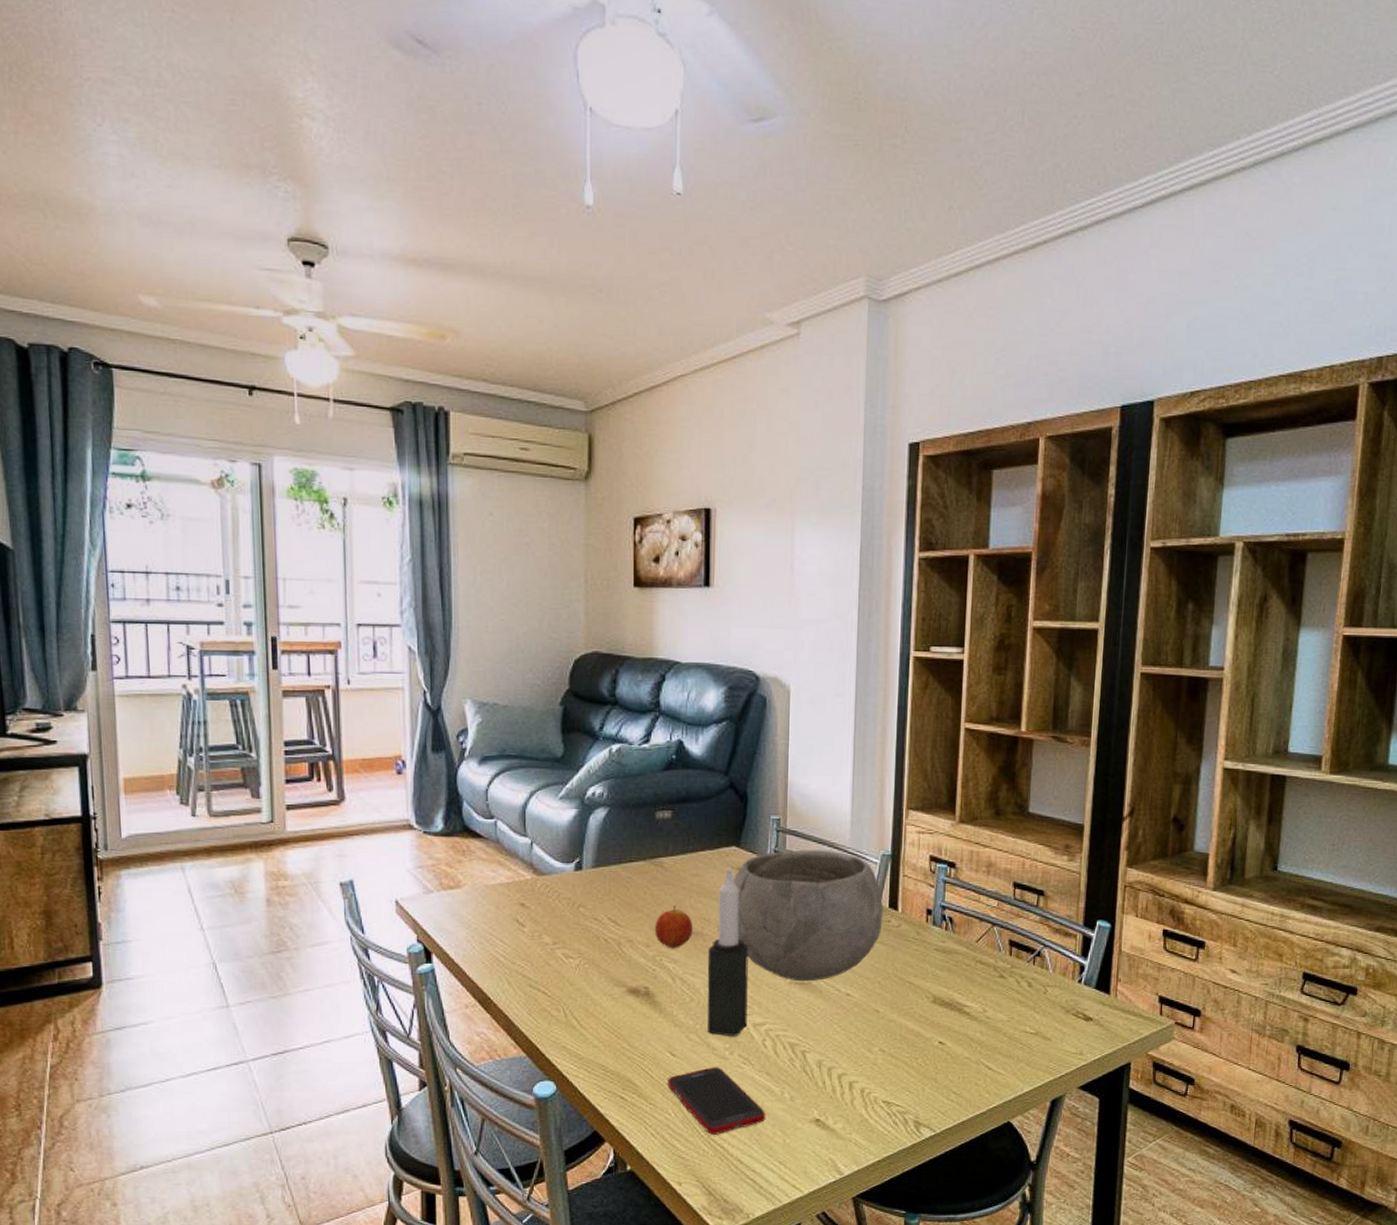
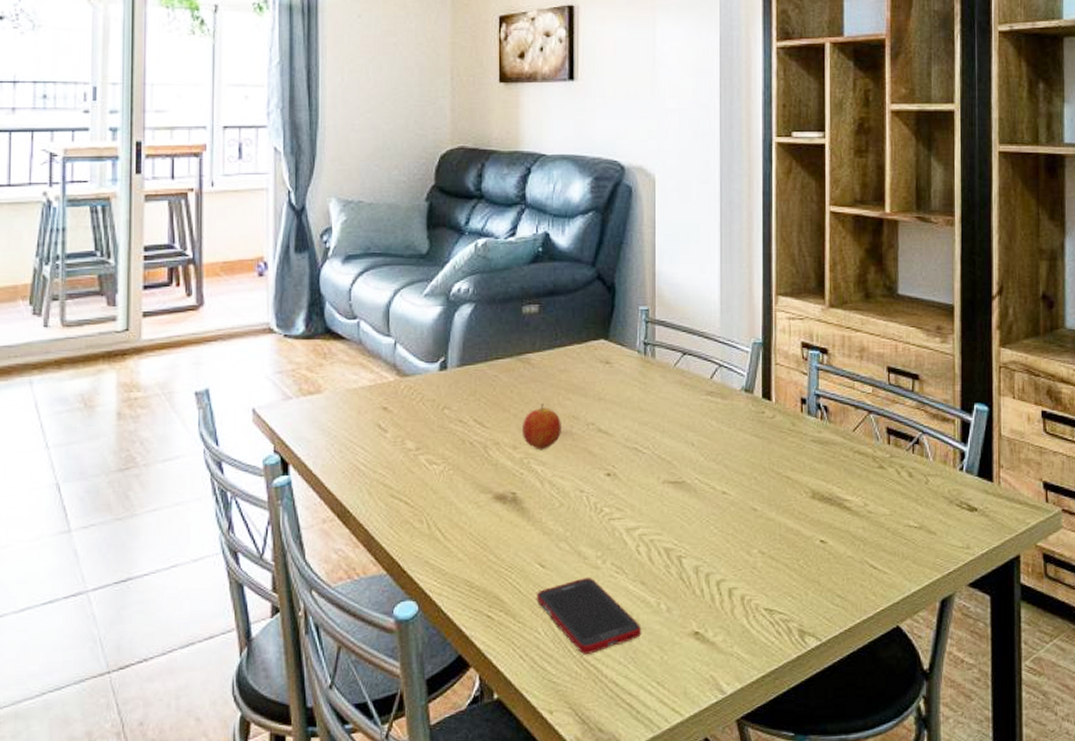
candle: present [707,867,749,1036] -> none [577,361,619,543]
bowl: present [733,849,884,982] -> none [602,340,757,481]

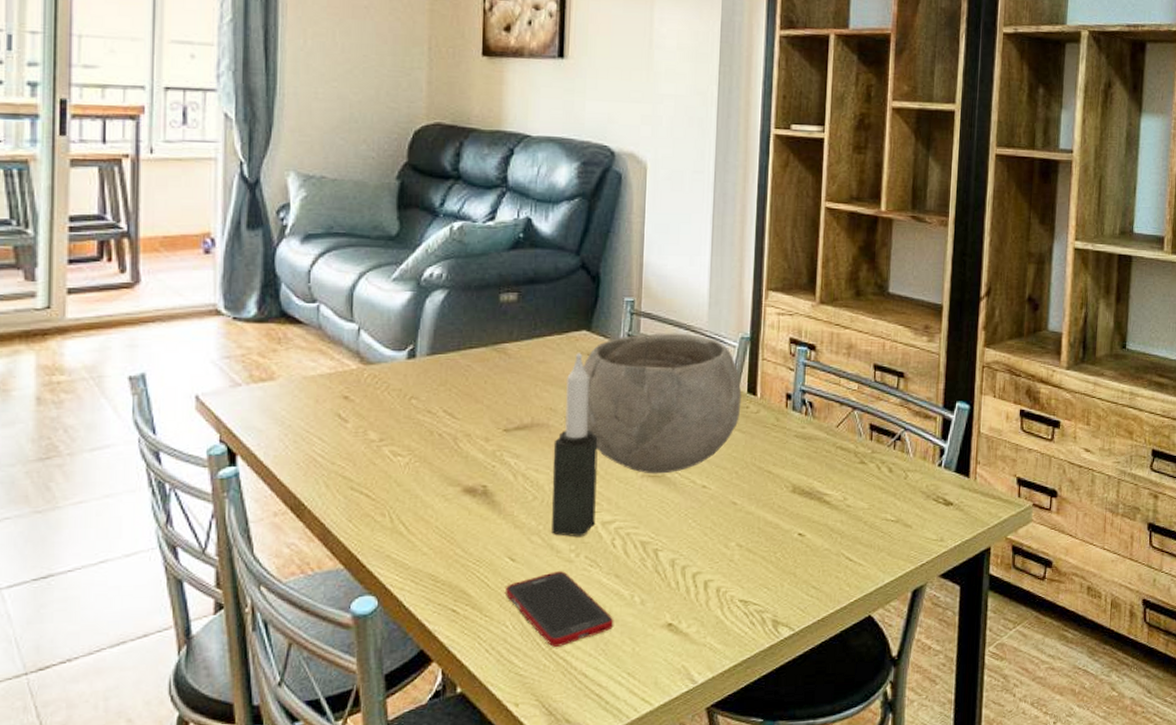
fruit: present [521,402,561,450] -> none [495,394,538,443]
candle: none [577,361,619,543] -> present [552,353,598,536]
bowl: none [602,340,757,481] -> present [583,333,742,474]

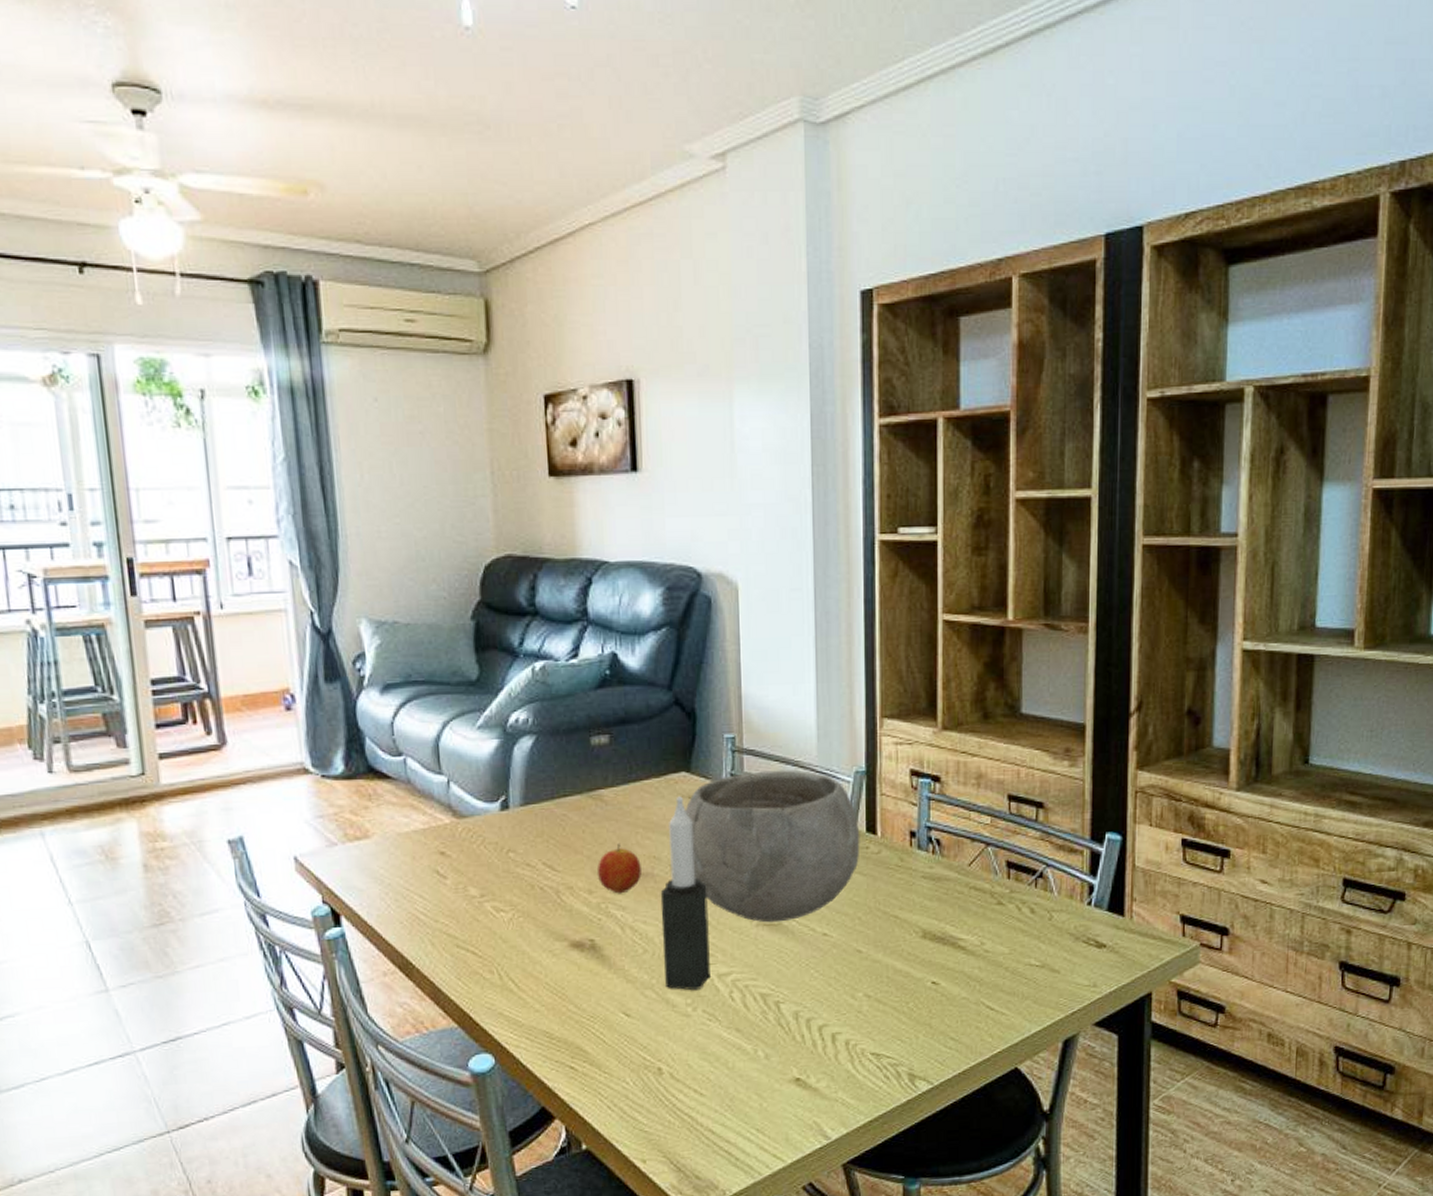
fruit: none [495,394,538,443] -> present [596,842,642,894]
cell phone: present [504,571,614,647] -> none [622,1026,739,1103]

